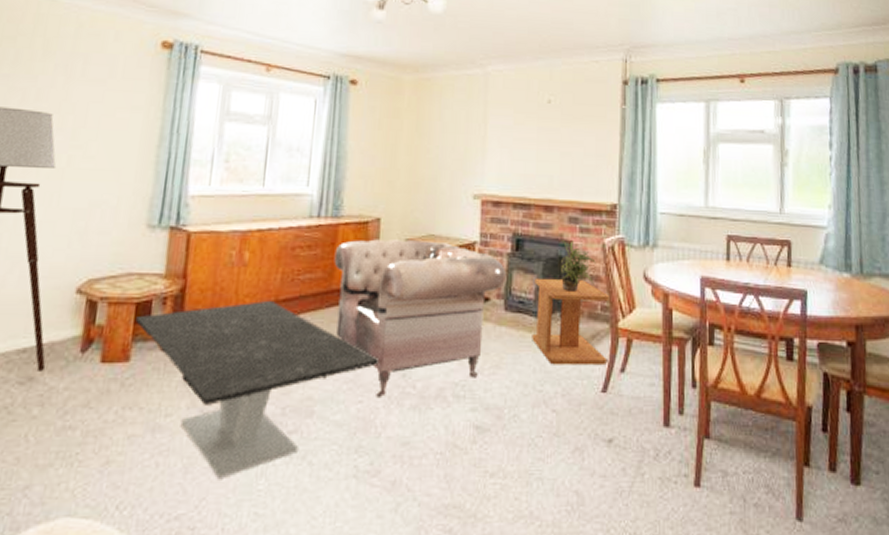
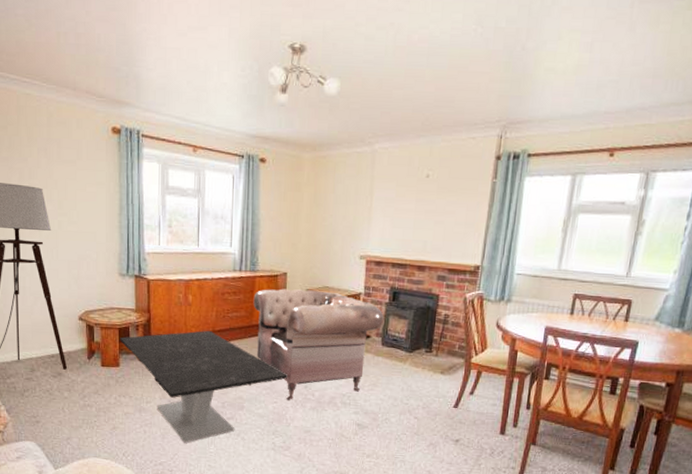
side table: present [532,278,610,366] -> none [402,322,466,389]
potted plant: present [558,238,596,291] -> none [425,292,458,334]

